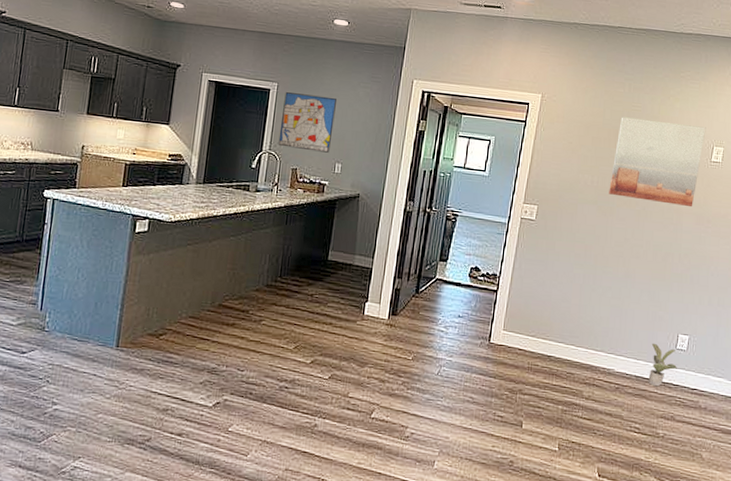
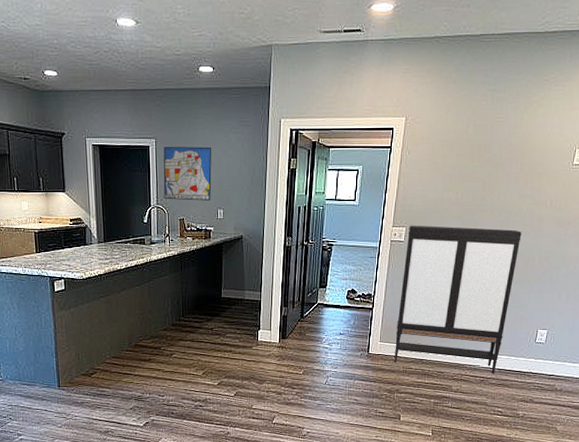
storage cabinet: none [519,203,660,382] -> present [395,225,522,374]
wall art: present [609,117,706,208] -> none [473,130,569,212]
potted plant: present [648,343,677,387] -> none [509,339,536,376]

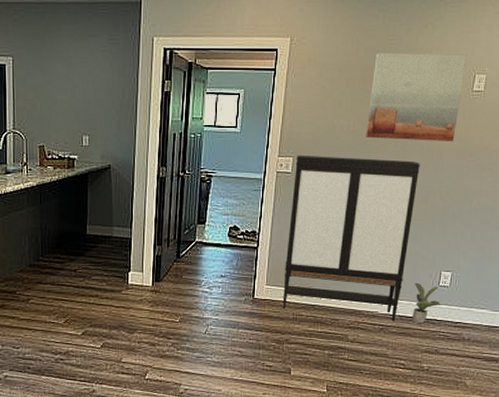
wall art: present [163,146,212,201] -> none [21,66,76,126]
wall art: none [473,130,569,212] -> present [366,53,468,142]
potted plant: none [509,339,536,376] -> present [412,282,440,324]

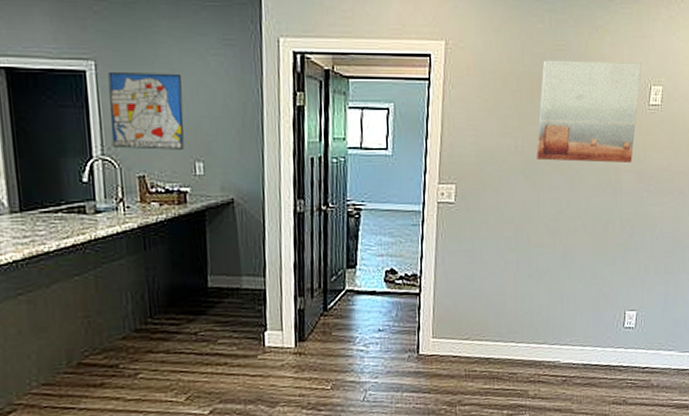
wall art: none [21,66,76,126] -> present [108,73,184,150]
storage cabinet: present [283,155,420,322] -> none [452,181,598,372]
potted plant: present [412,282,440,324] -> none [596,325,626,372]

